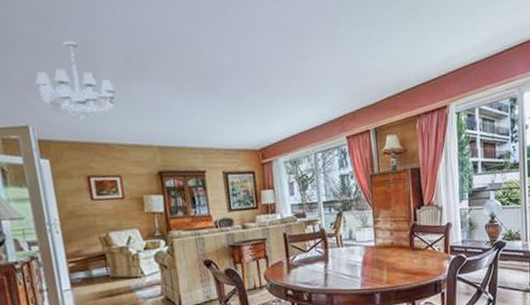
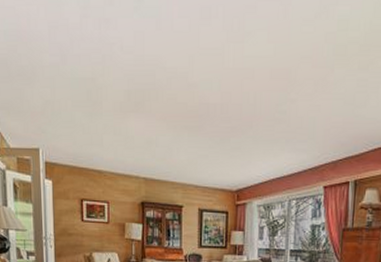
chandelier: present [35,41,115,120] -> none [49,73,113,147]

